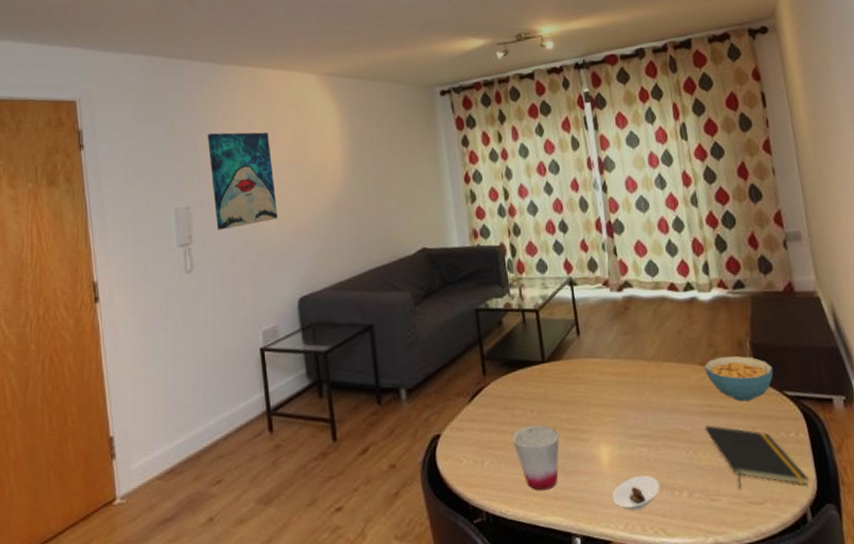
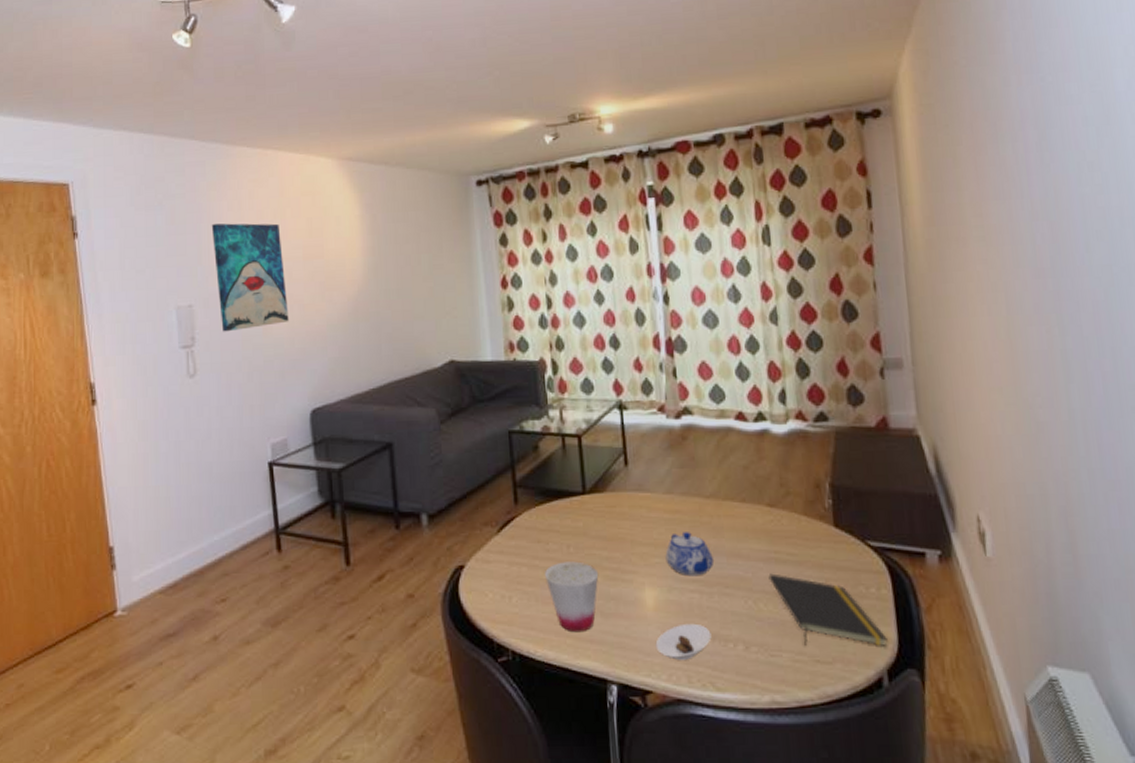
teapot: none [616,392,658,432] -> present [665,532,713,577]
cereal bowl: present [704,355,774,402] -> none [773,497,856,550]

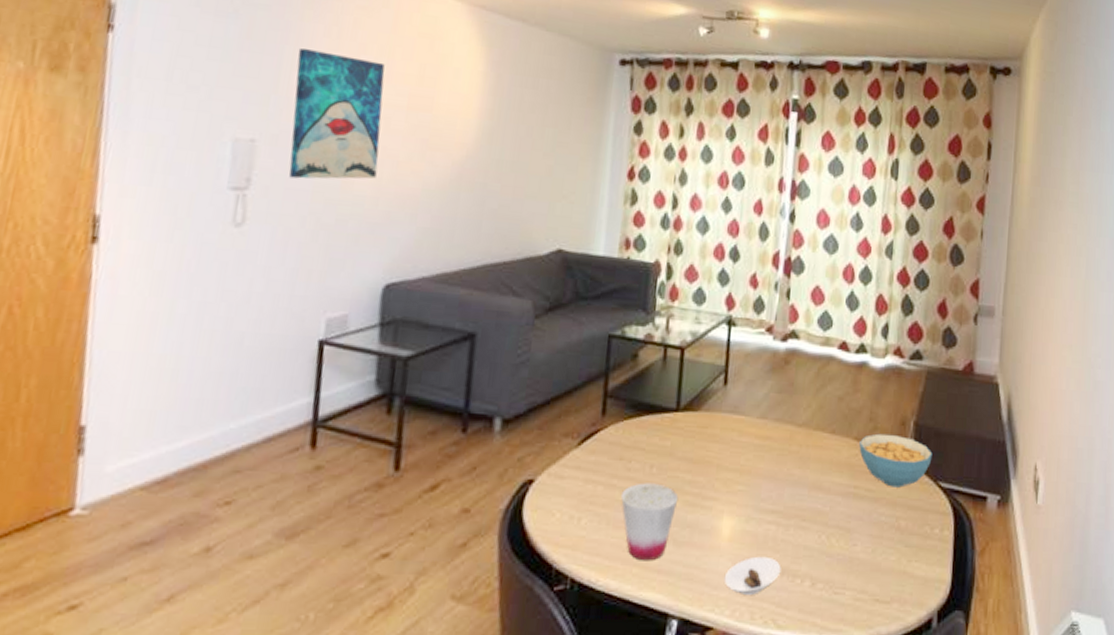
teapot: present [665,532,713,577] -> none [748,460,795,507]
notepad: present [768,573,888,646] -> none [844,508,942,587]
cereal bowl: none [773,497,856,550] -> present [859,433,933,488]

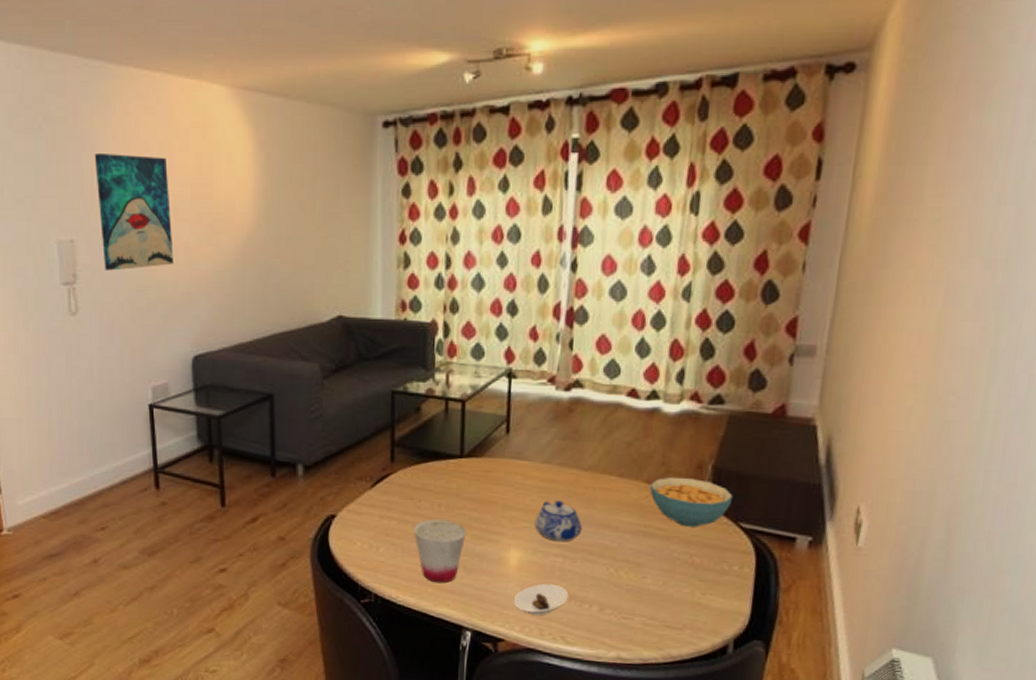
teapot: none [748,460,795,507] -> present [534,500,582,542]

